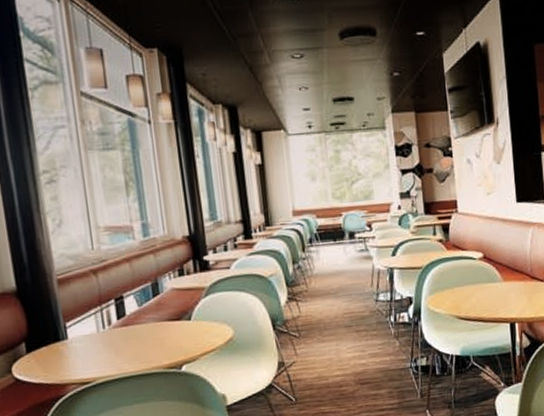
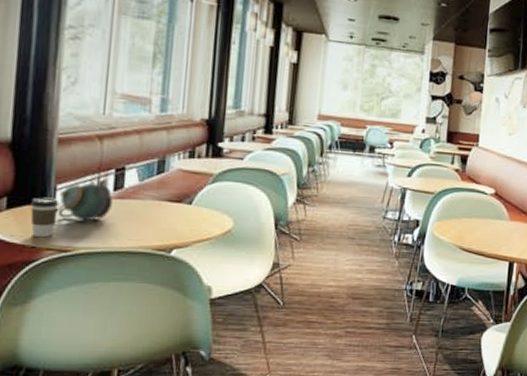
coffee cup: none [47,335,73,374] -> present [30,197,60,237]
teapot: none [69,310,120,354] -> present [56,179,113,221]

